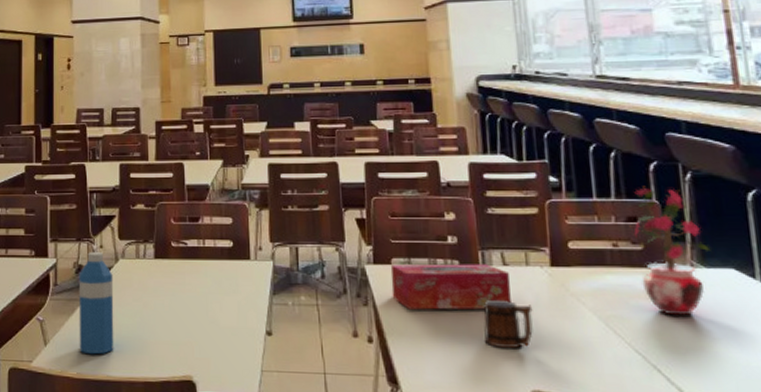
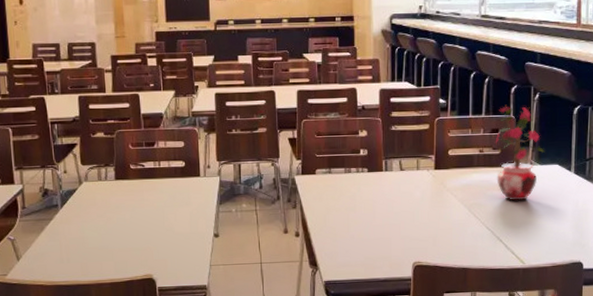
water bottle: present [78,252,114,355] -> none [45,177,83,265]
tissue box: present [390,264,511,310] -> none [315,170,404,209]
mug: present [483,301,533,348] -> none [383,198,419,233]

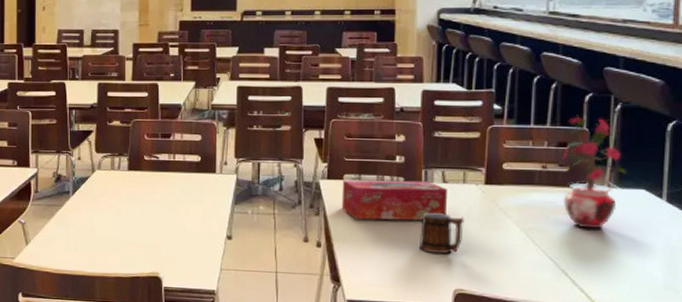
tissue box: none [315,170,404,209] -> present [341,180,447,221]
mug: none [383,198,419,233] -> present [420,213,465,253]

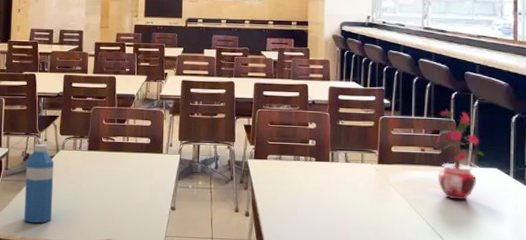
water bottle: none [57,163,90,253] -> present [23,144,54,224]
tissue box: present [341,180,447,221] -> none [265,160,349,194]
mug: present [420,213,465,253] -> none [328,187,363,221]

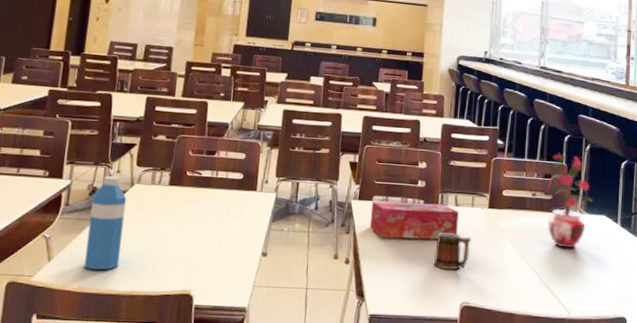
tissue box: none [265,160,349,194] -> present [369,201,459,240]
mug: none [328,187,363,221] -> present [434,233,471,270]

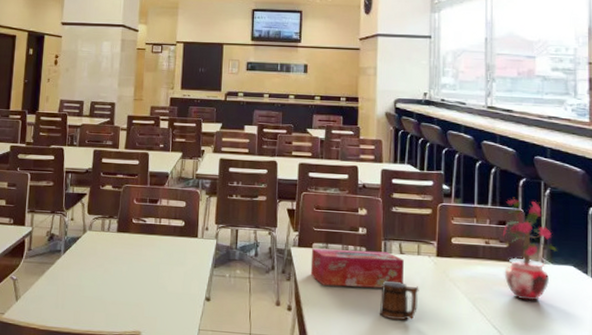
water bottle: present [83,176,127,271] -> none [46,223,81,310]

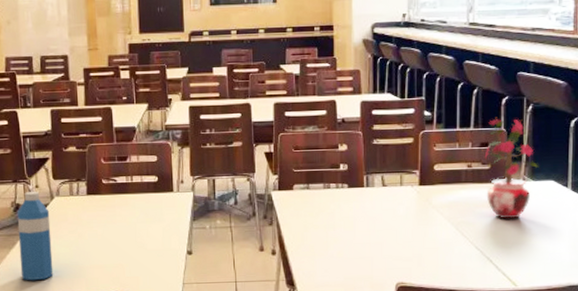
water bottle: none [46,223,81,310] -> present [16,192,54,281]
tissue box: present [310,248,404,288] -> none [292,186,387,226]
mug: present [380,281,419,320] -> none [364,215,403,252]

